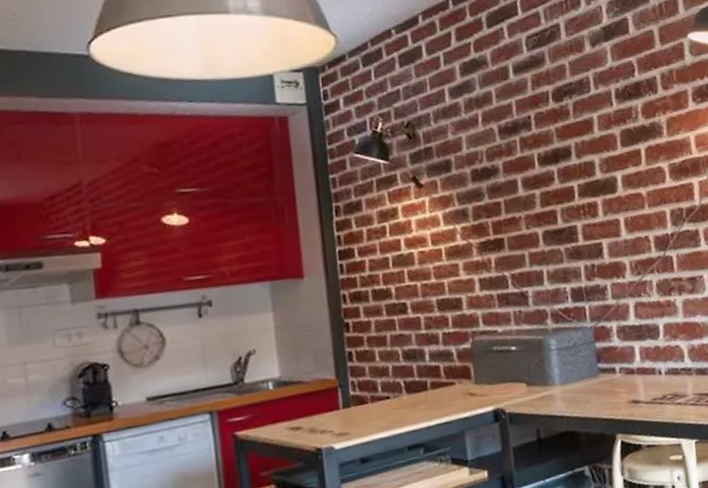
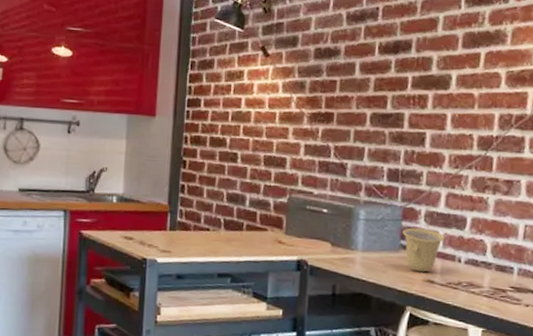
cup: none [597,345,642,395] -> present [402,227,446,273]

